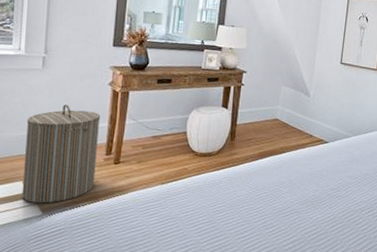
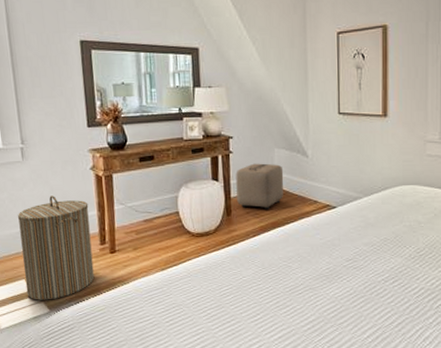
ottoman: none [242,96,287,139] -> present [236,163,284,210]

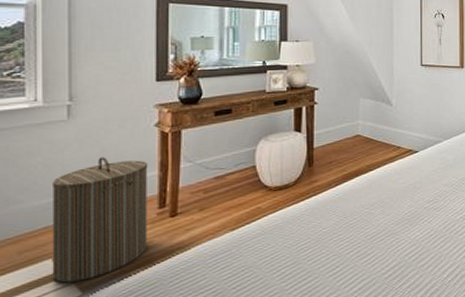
ottoman: present [236,163,284,210] -> none [320,113,368,159]

